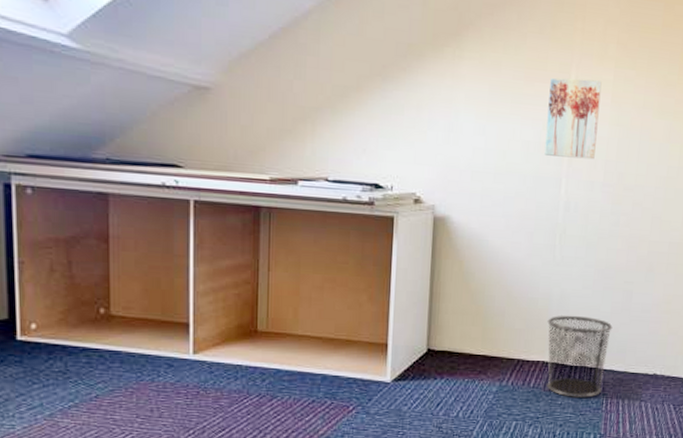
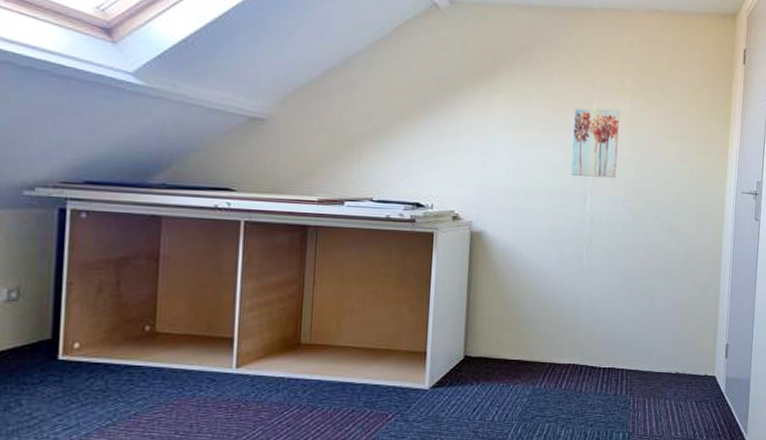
waste bin: present [547,315,613,398] -> none [577,319,637,398]

